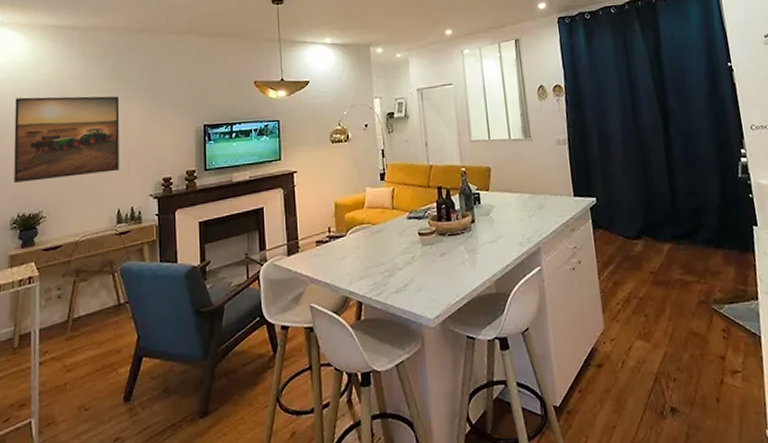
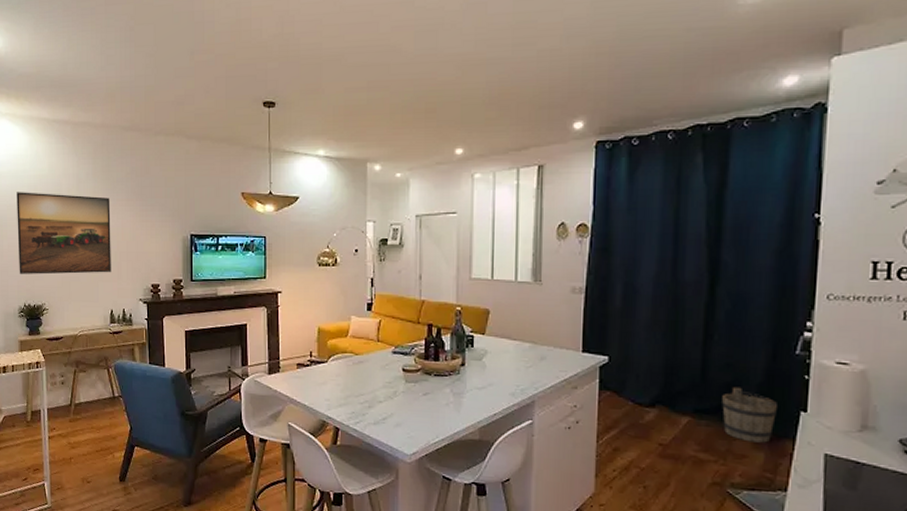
bucket: none [692,211,737,259] -> present [722,386,777,443]

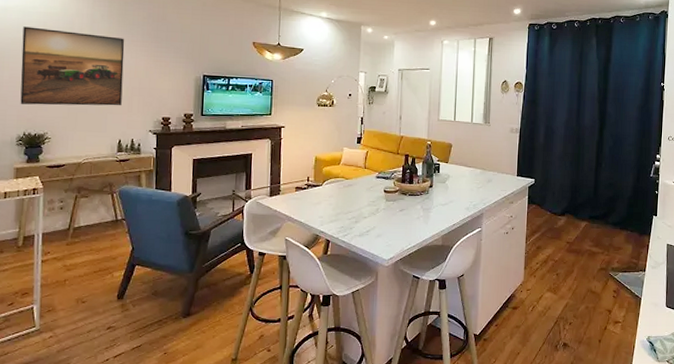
bucket: present [722,386,777,443] -> none [607,199,640,238]

